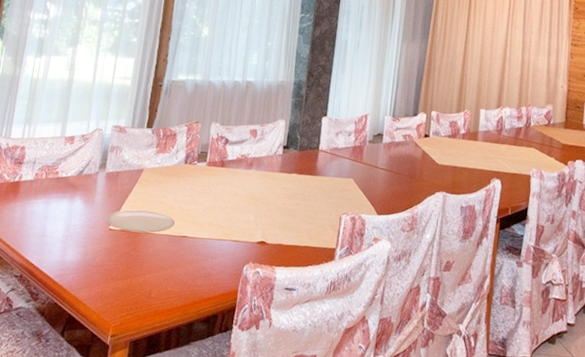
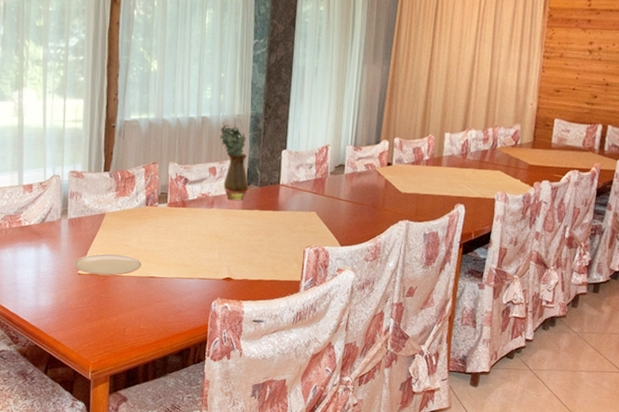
vase: none [262,87,289,164] -> present [219,122,249,201]

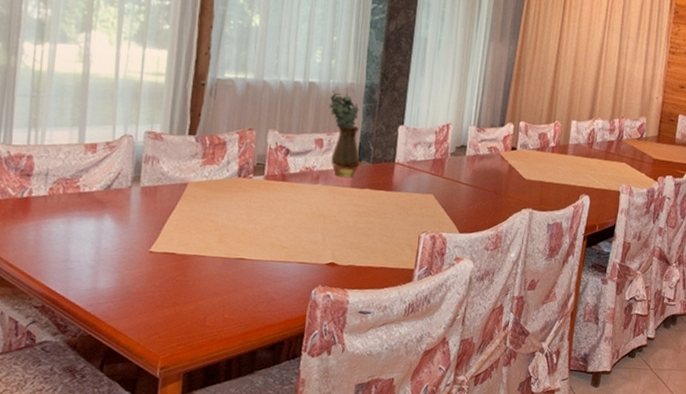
plate: present [73,253,142,276] -> none [144,229,230,256]

